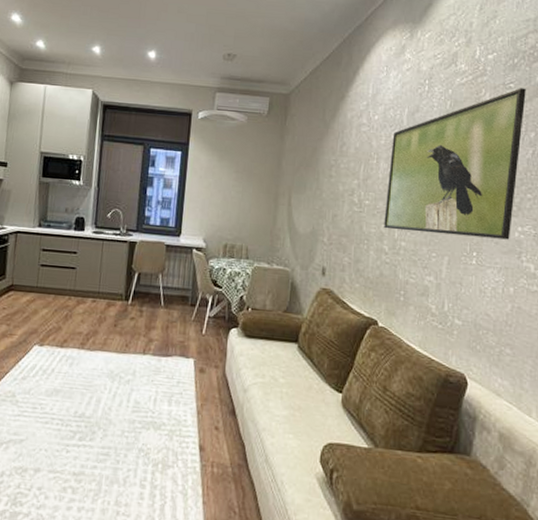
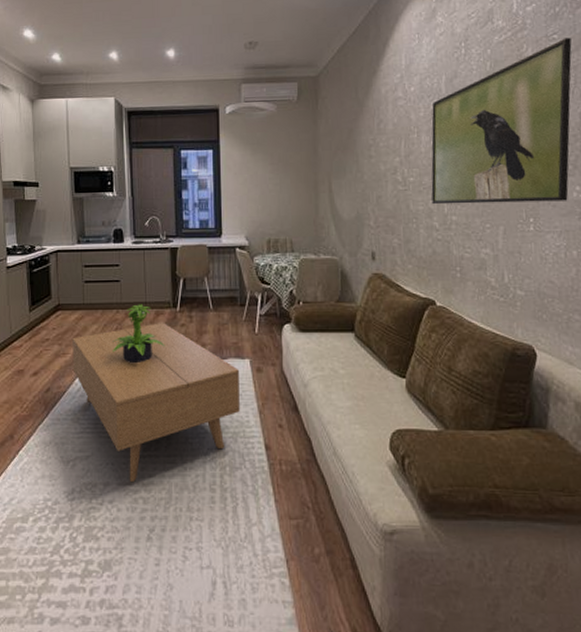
coffee table: none [18,313,183,471] -> present [72,323,240,483]
potted plant: none [60,293,113,351] -> present [113,304,165,362]

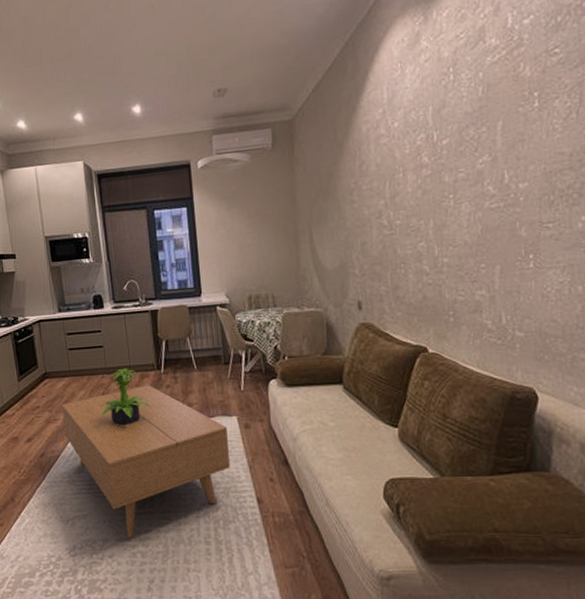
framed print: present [431,37,572,205] -> none [418,50,577,248]

